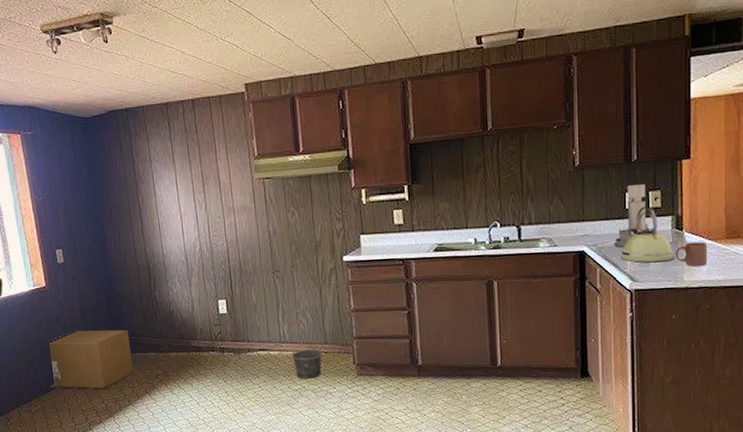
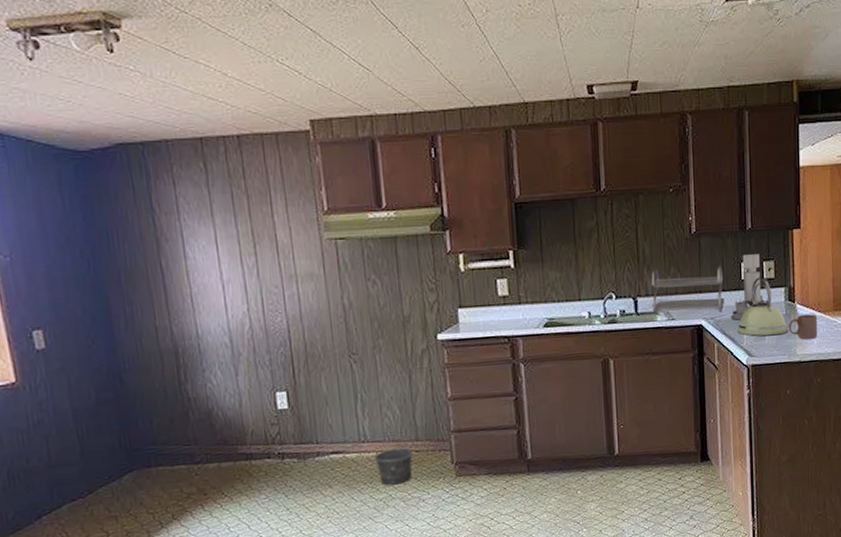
box: present [48,329,134,389] -> none [19,436,155,523]
dish rack: none [533,195,608,241] -> present [650,265,725,315]

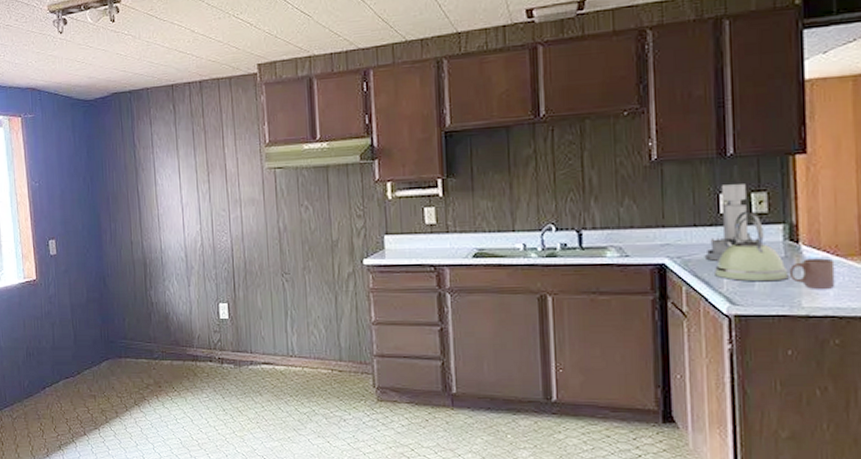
bucket: present [374,436,413,485] -> none [301,354,336,401]
dish rack: present [650,265,725,315] -> none [598,196,696,251]

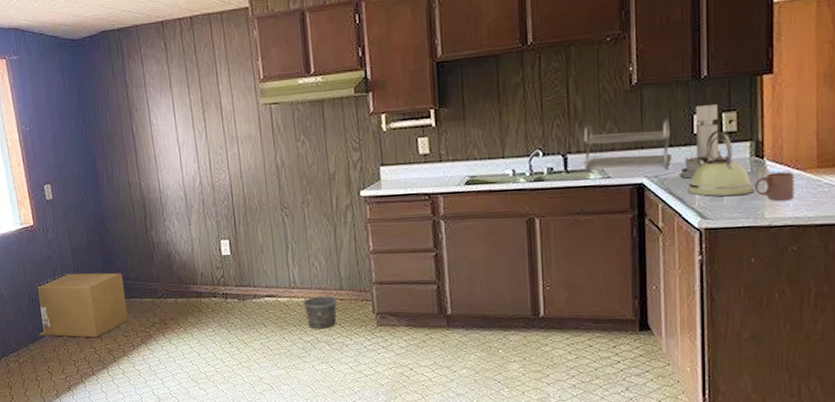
box: none [33,329,123,397] -> present [36,272,129,338]
bucket: none [301,354,336,401] -> present [303,284,337,329]
dish rack: none [598,196,696,251] -> present [582,118,672,173]

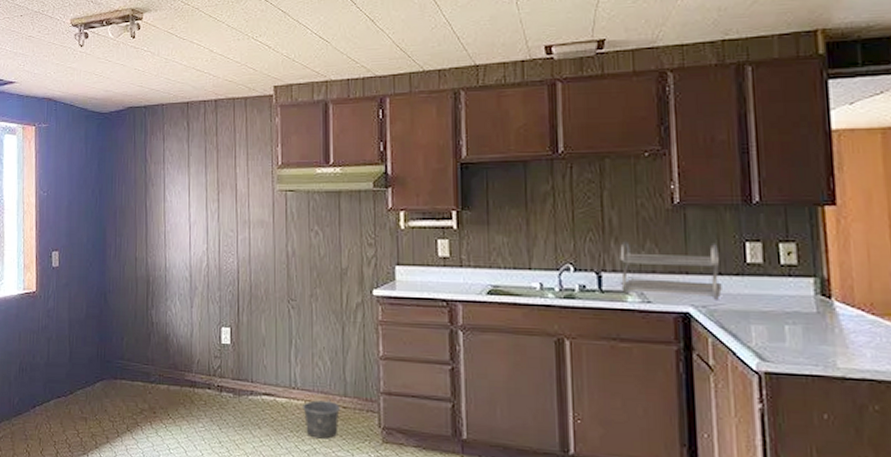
box: present [36,272,129,338] -> none [22,345,117,419]
paper towel holder: present [680,104,729,179] -> none [732,233,790,313]
kettle: present [687,130,754,197] -> none [741,261,822,339]
cup: present [754,172,795,202] -> none [821,316,872,351]

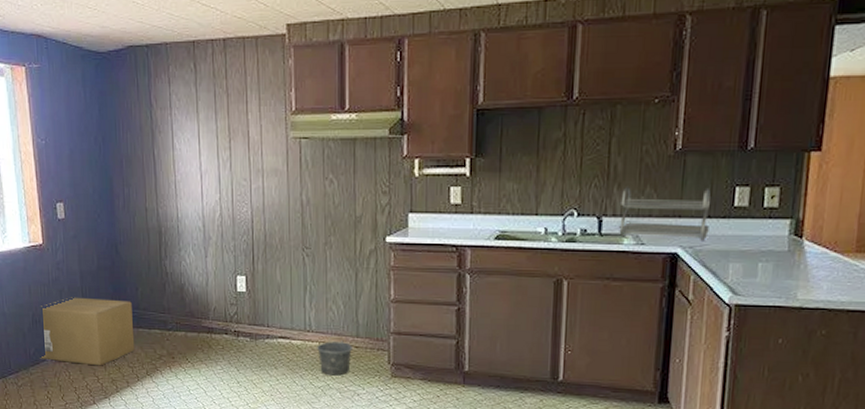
box: none [22,345,117,419] -> present [39,297,135,366]

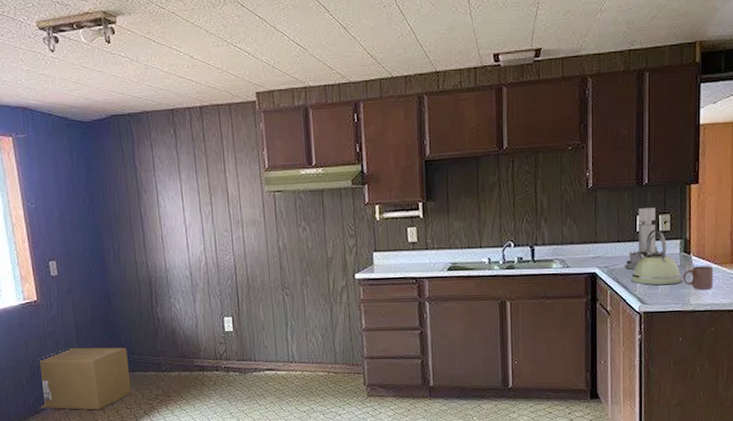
bucket: present [317,329,352,376] -> none [300,359,332,400]
dish rack: present [618,186,711,241] -> none [547,217,619,262]
paper towel holder: none [715,178,768,252] -> present [625,208,664,270]
kettle: none [721,205,789,274] -> present [630,229,682,286]
cup: none [789,253,832,284] -> present [682,266,714,291]

